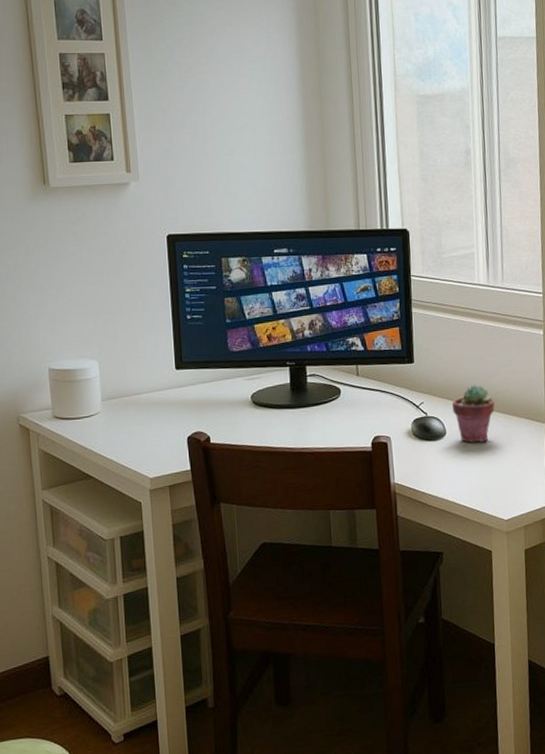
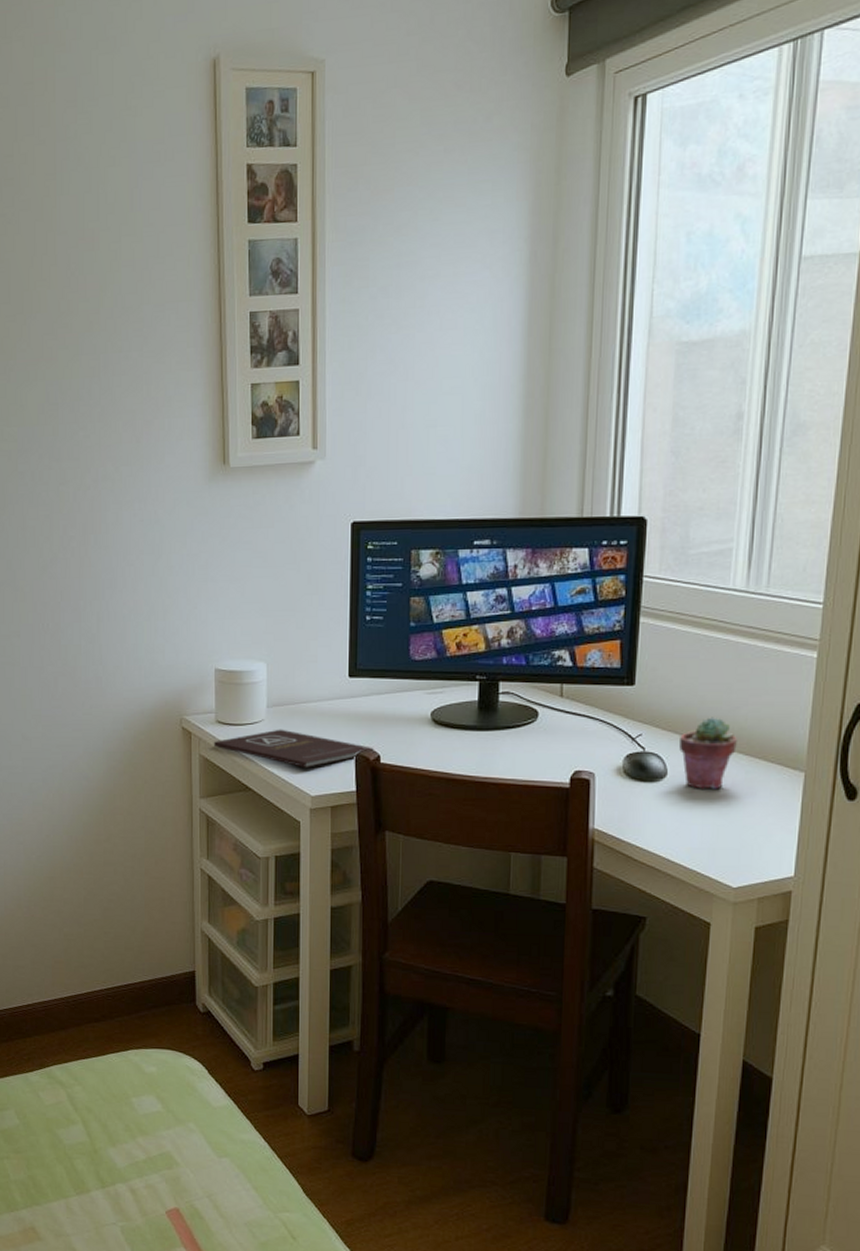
book: none [51,419,204,453] -> present [213,729,374,767]

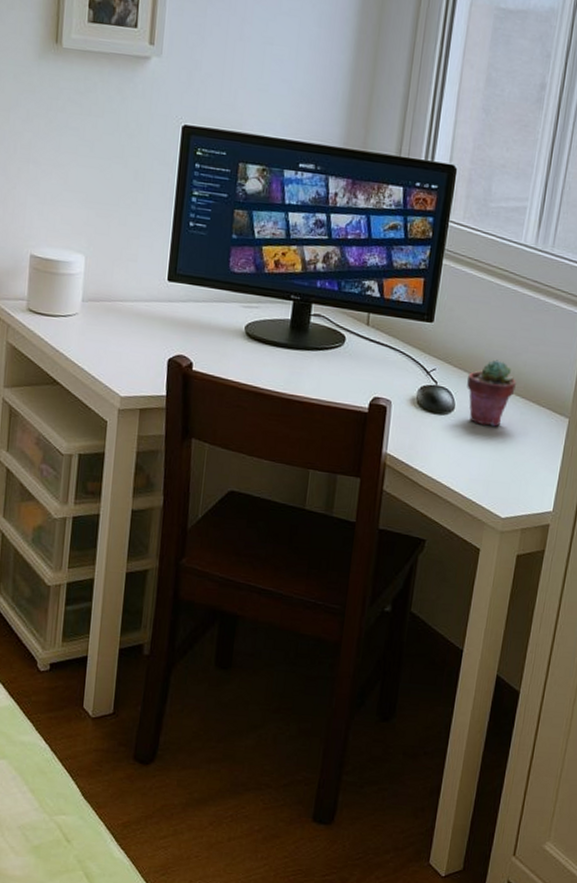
book: present [213,729,374,767] -> none [22,324,187,367]

